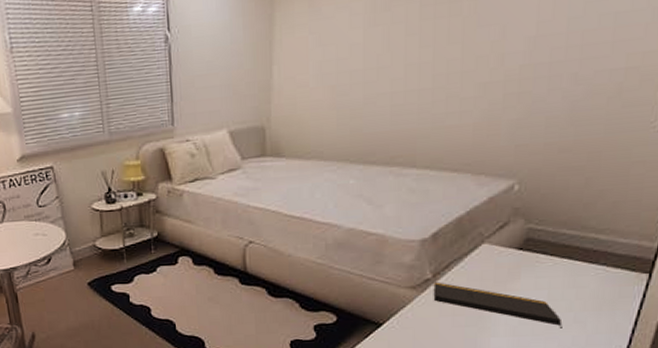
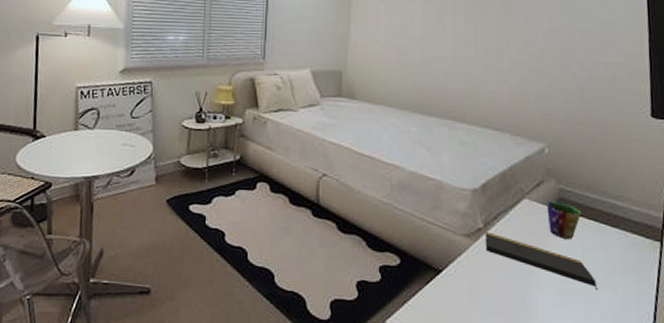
cup: none [510,242,552,281] -> present [547,201,581,239]

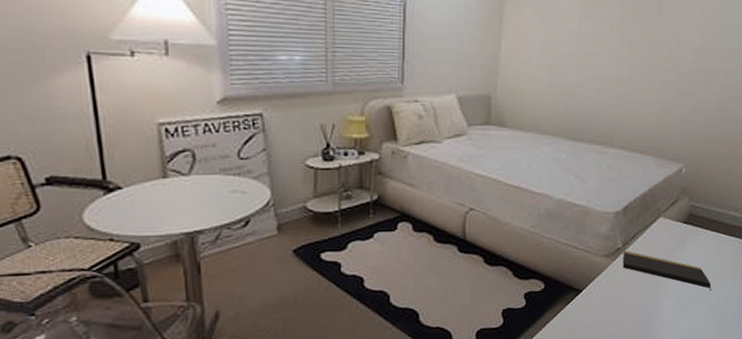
cup: present [547,201,581,239] -> none [678,217,706,250]

